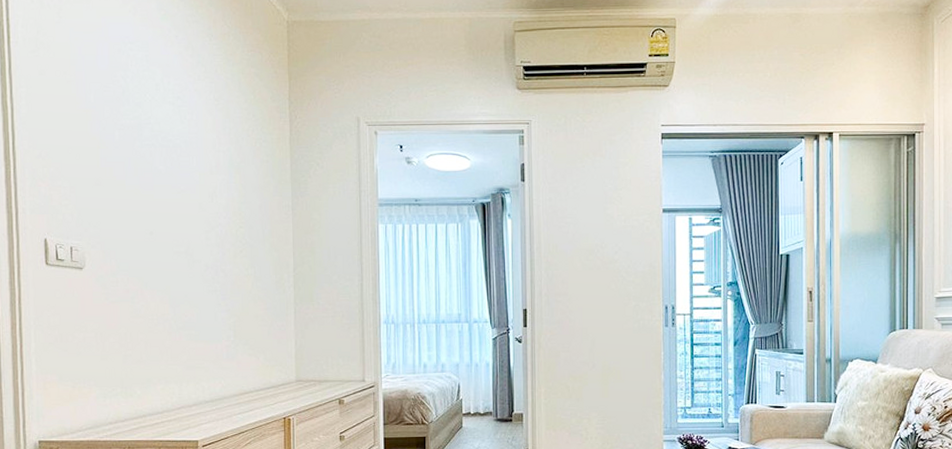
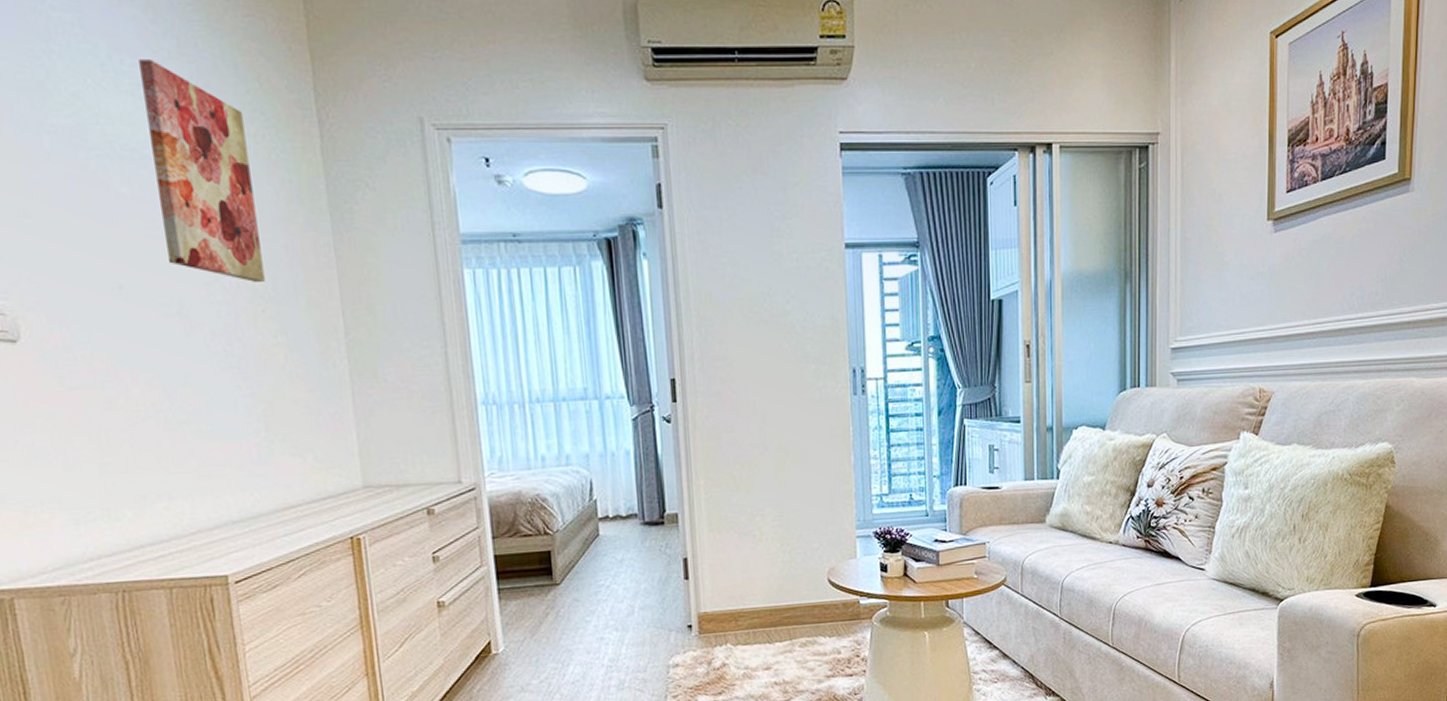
wall art: none [180,81,244,231] -> present [139,60,265,282]

